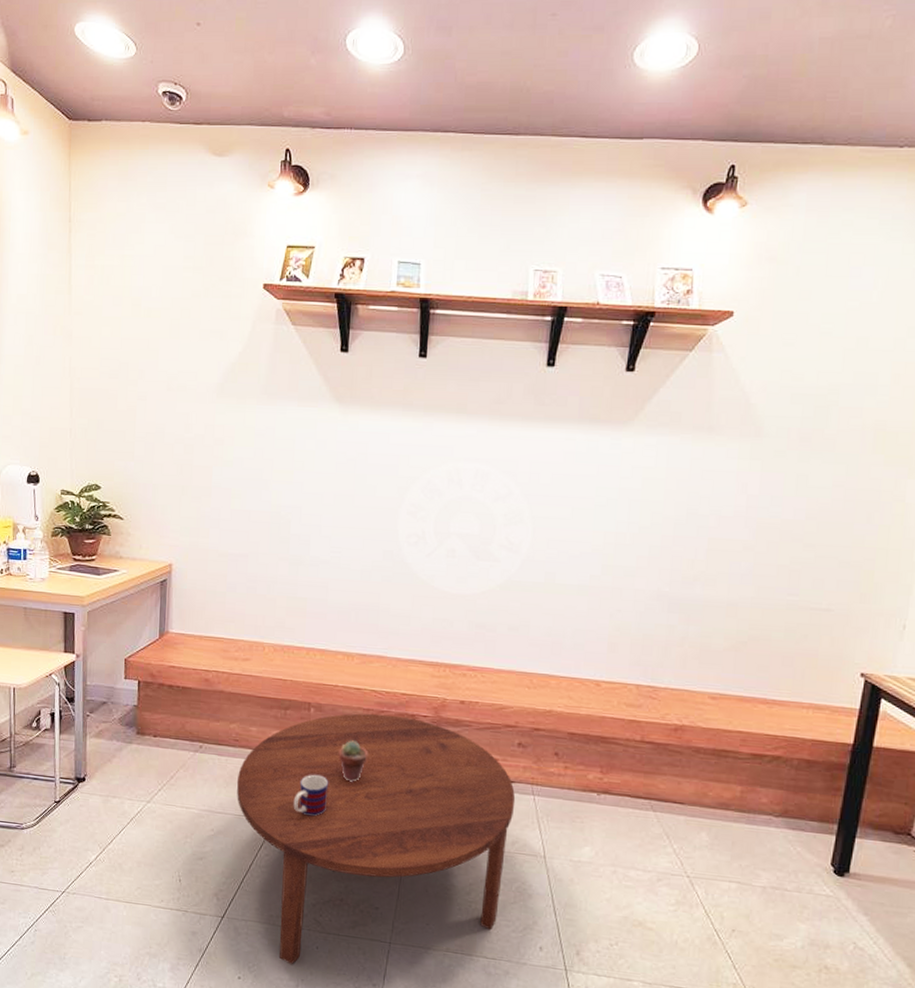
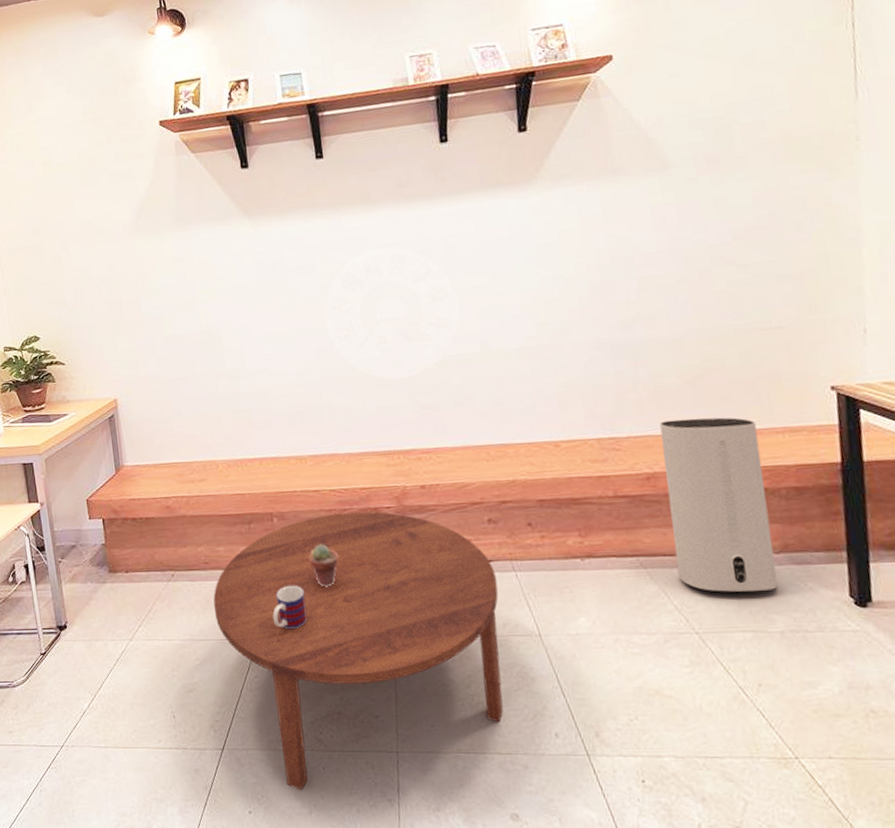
air purifier: none [683,678,785,849] -> present [659,417,778,592]

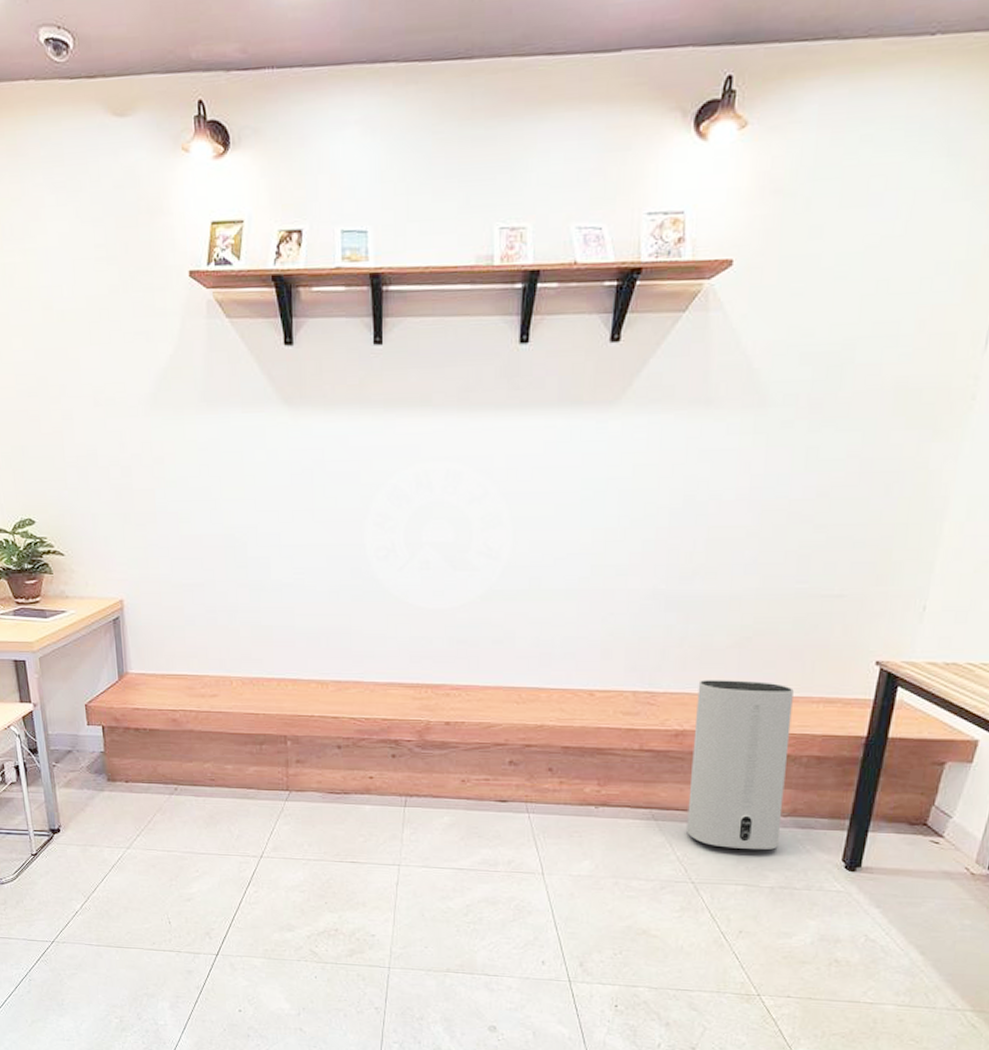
coffee table: present [213,511,504,791] -> none [217,742,510,995]
mug: present [272,585,308,630] -> none [278,808,314,851]
potted succulent: present [309,544,339,587] -> none [320,771,352,813]

